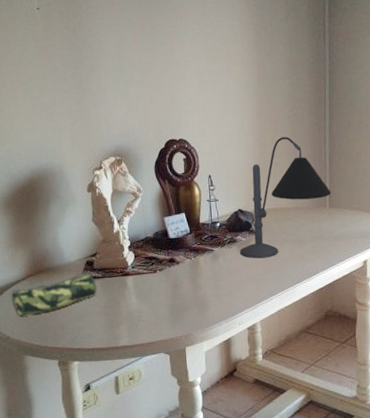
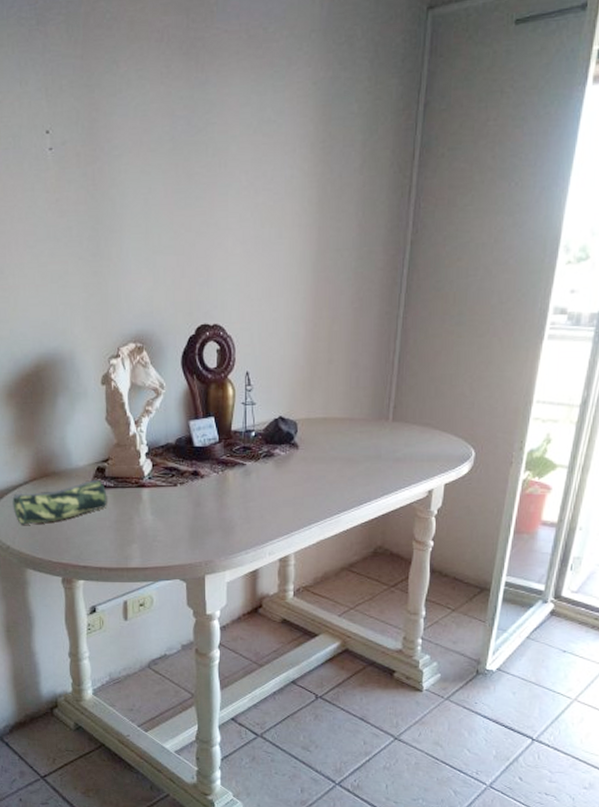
desk lamp: present [240,136,331,259] -> none [277,327,397,478]

